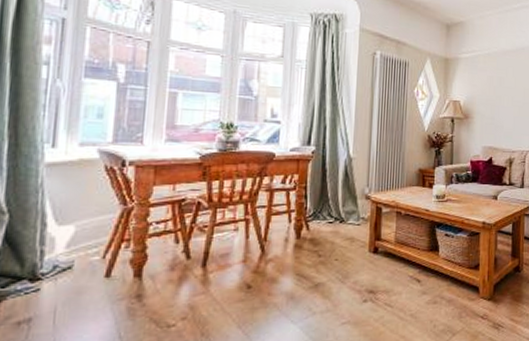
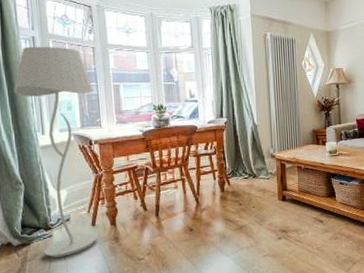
floor lamp: none [20,30,140,322] -> present [14,46,98,258]

